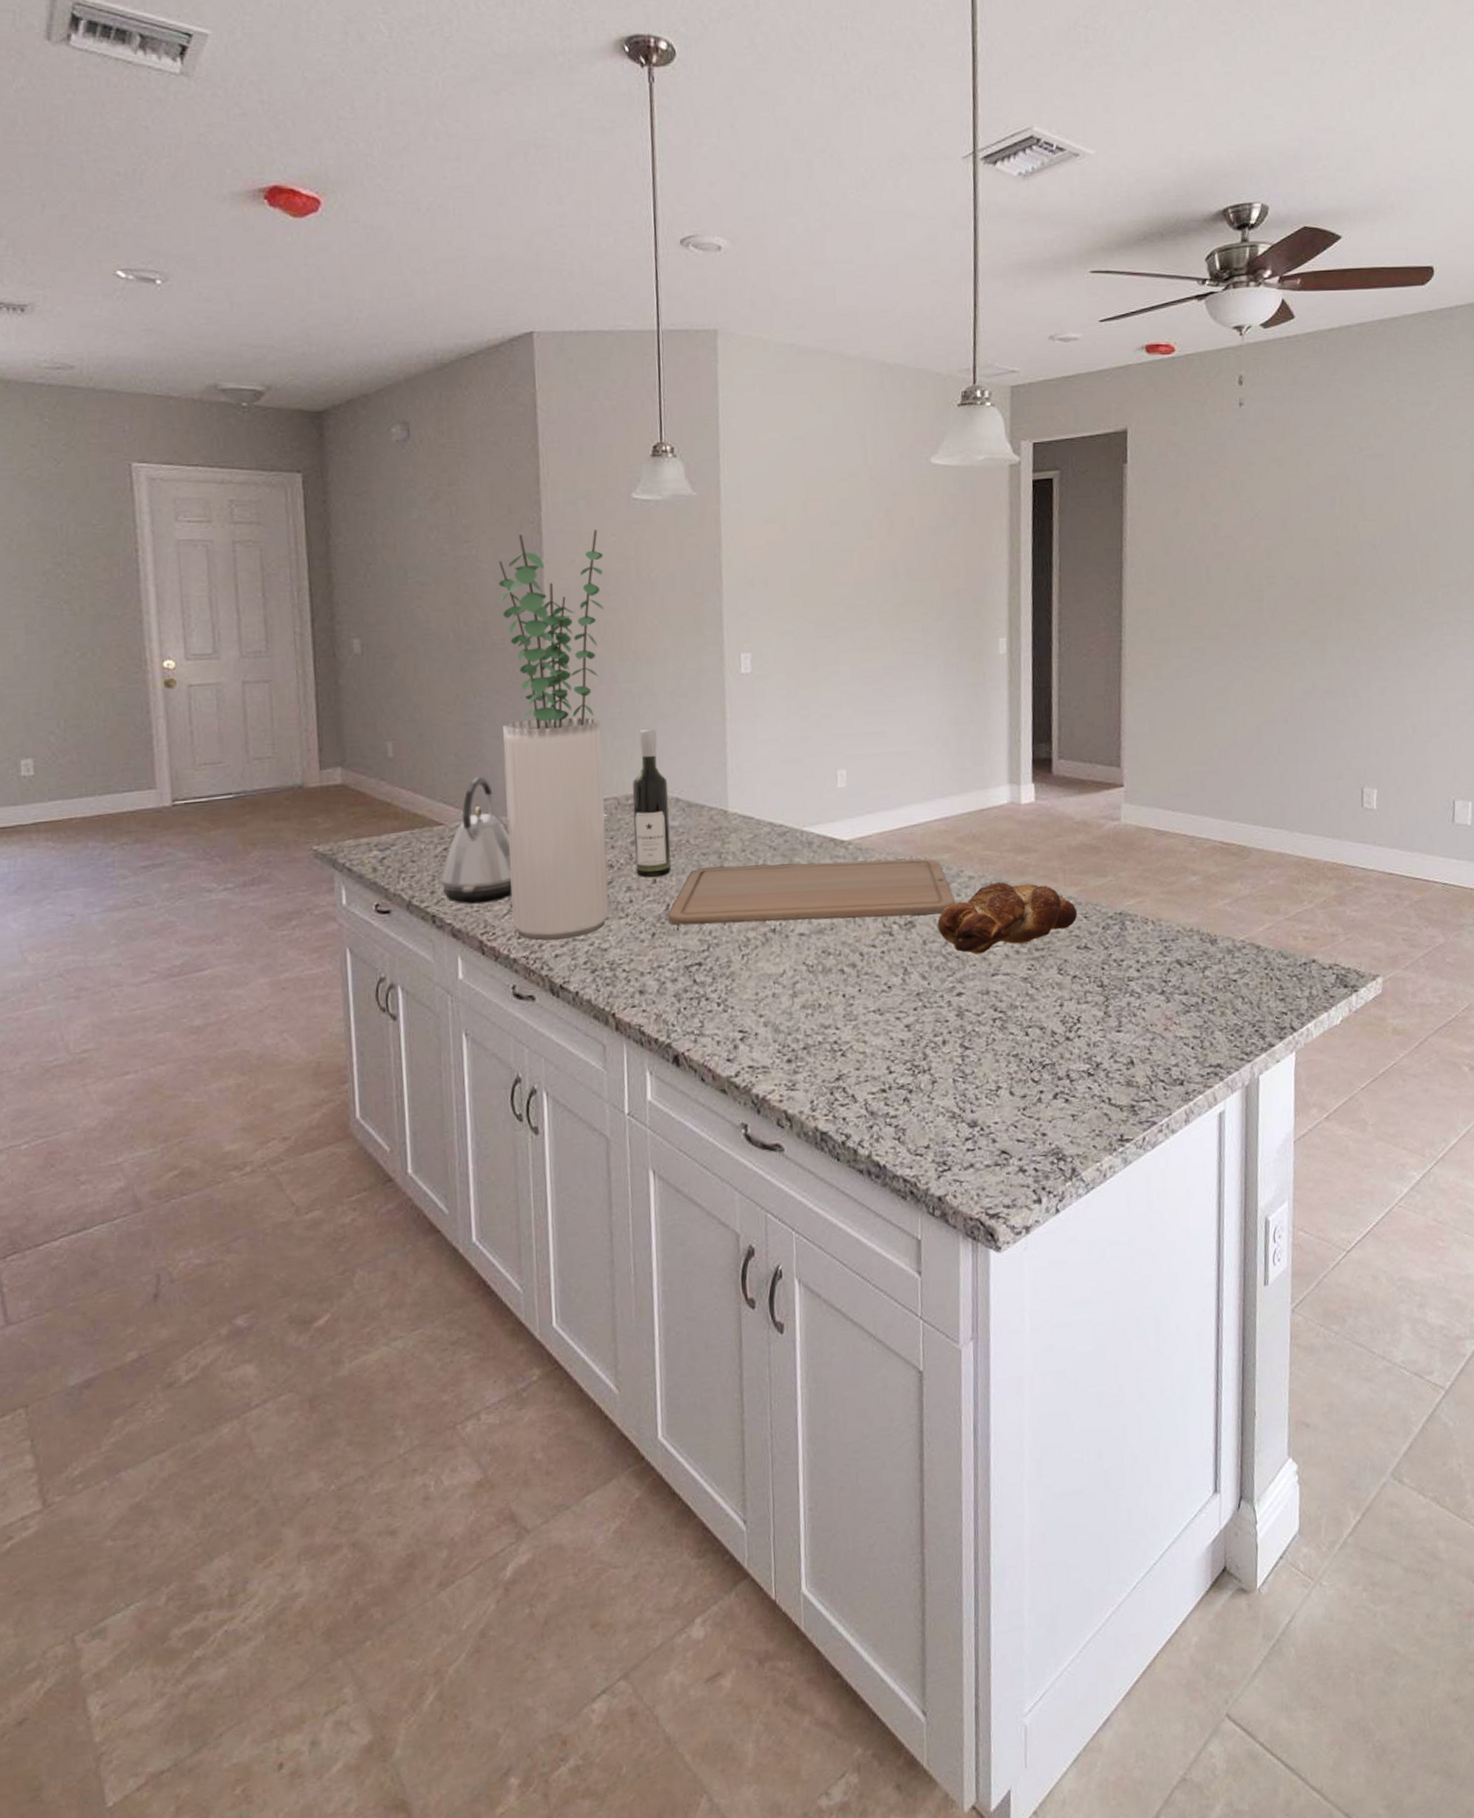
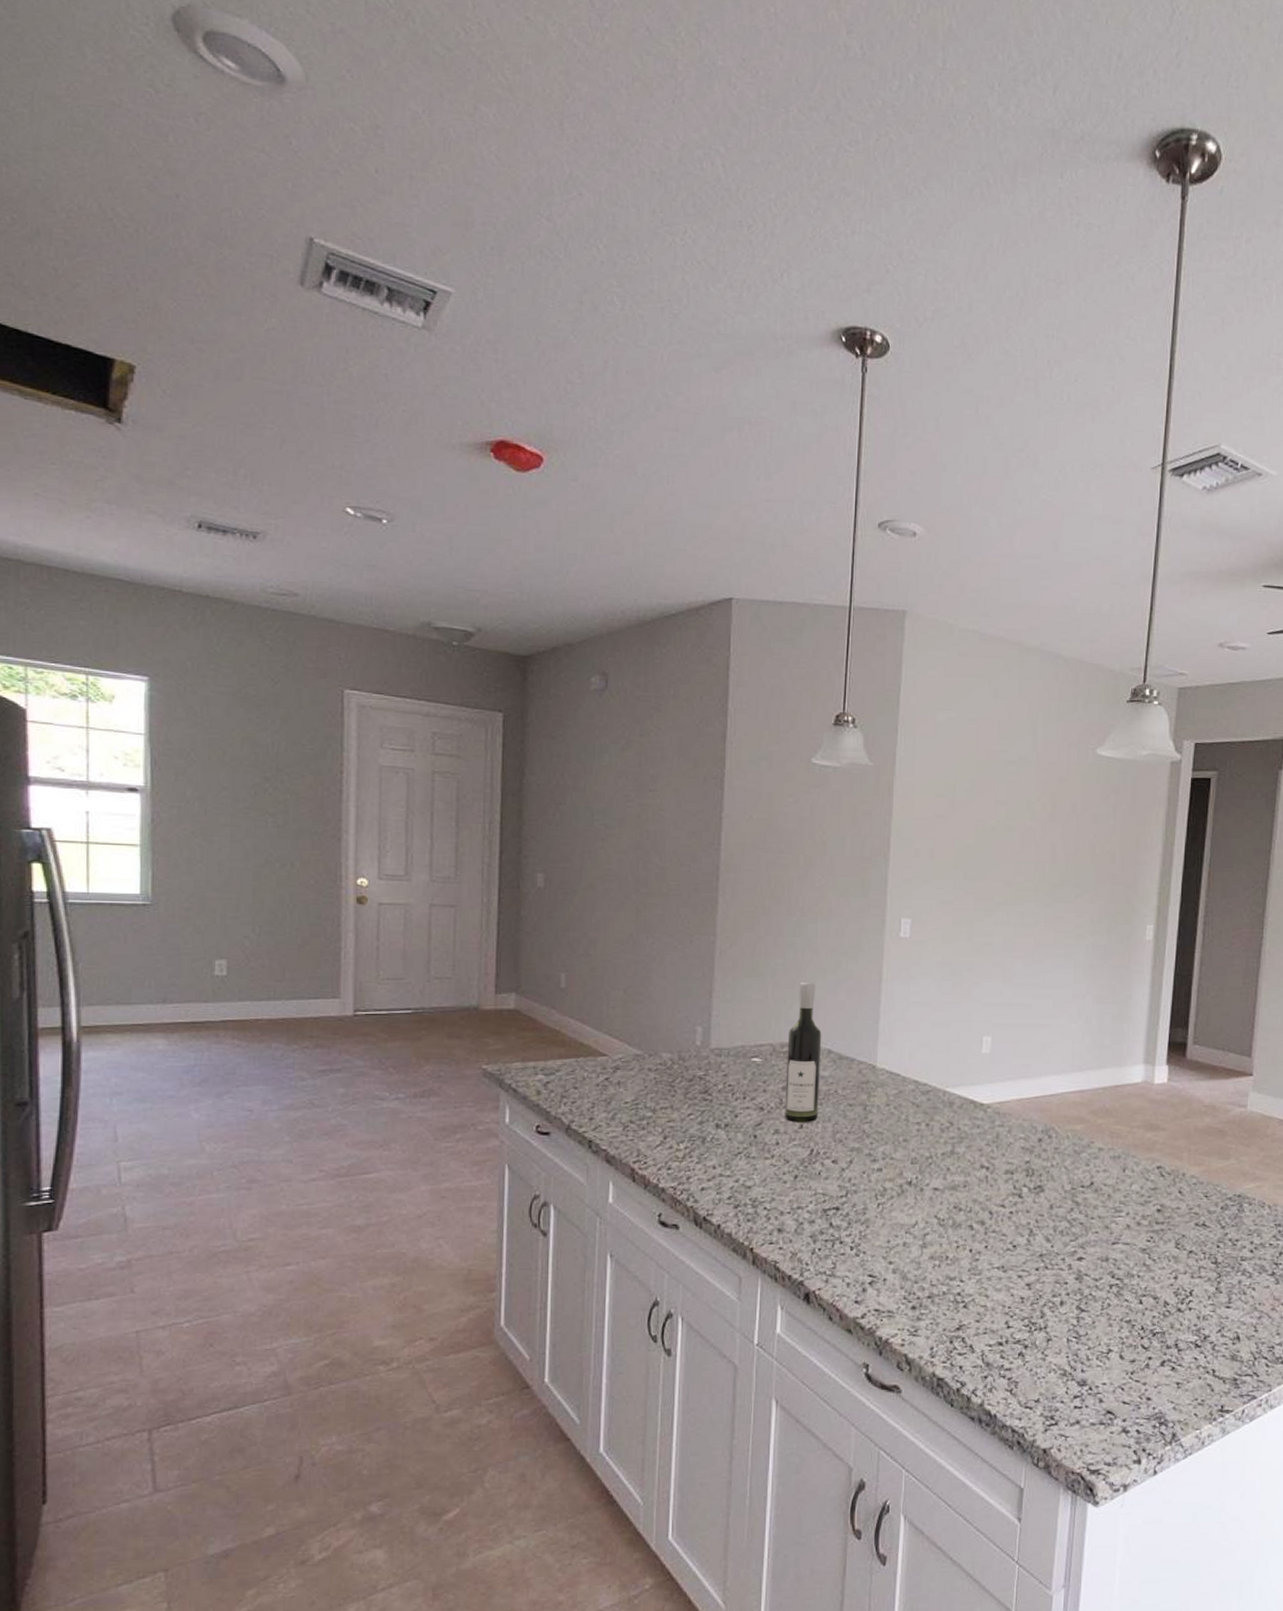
kettle: present [439,777,513,905] -> none [599,1014,668,1134]
vase: present [498,529,609,941] -> none [665,788,780,1175]
chopping board: present [668,858,956,926] -> none [811,1118,1084,1181]
bread loaf: present [937,882,1078,954] -> none [1065,1156,1199,1222]

